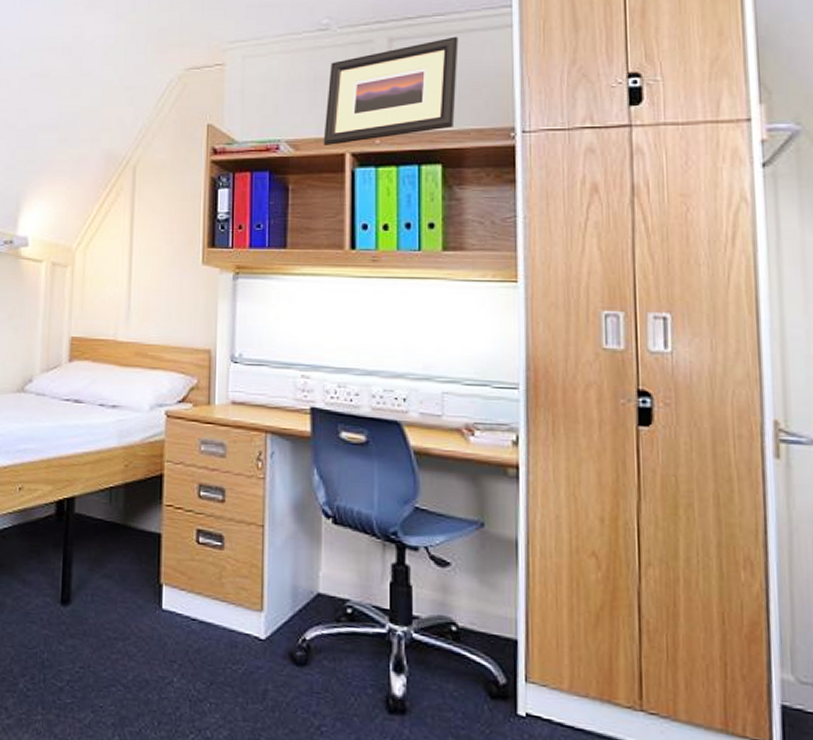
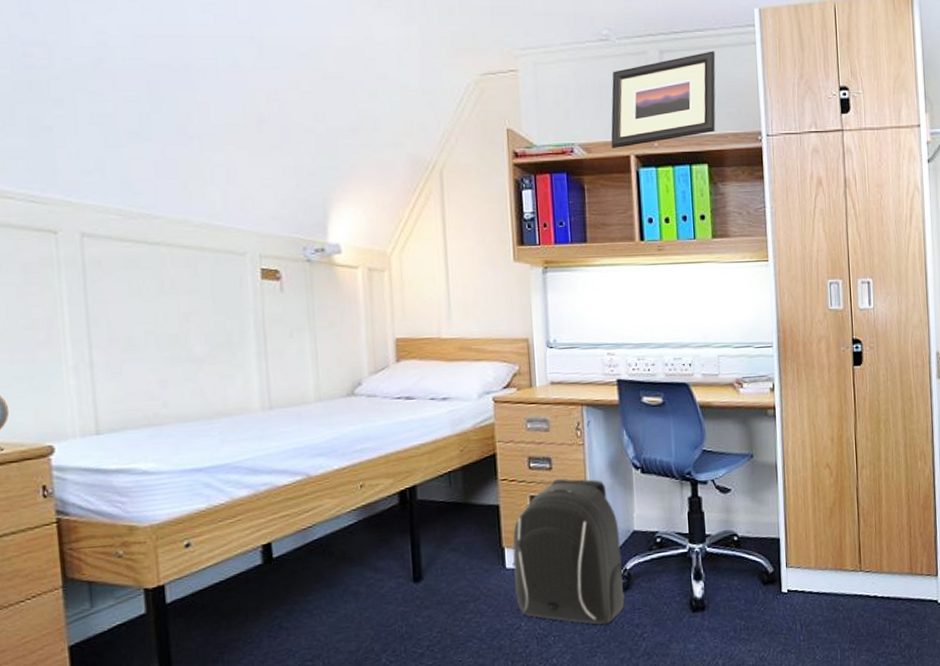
backpack: none [168,514,301,703] -> present [512,478,625,625]

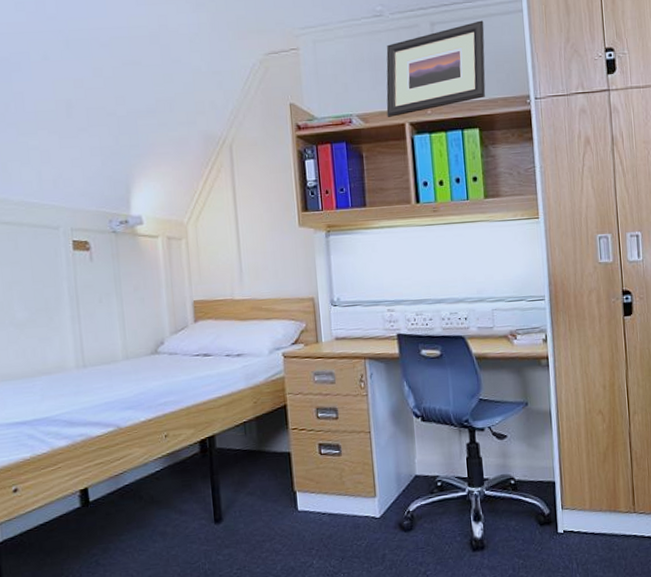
backpack: present [512,478,625,625] -> none [303,427,409,563]

